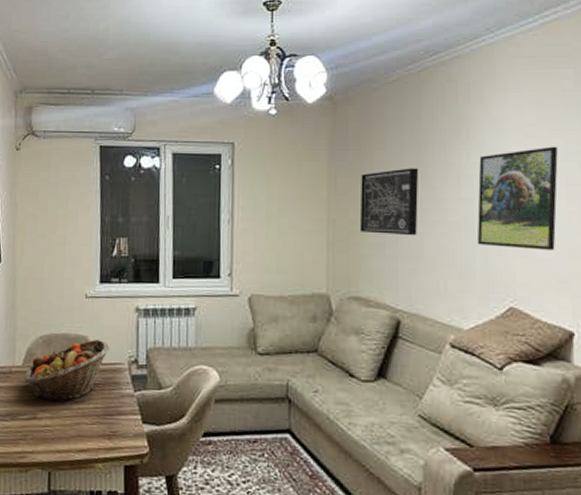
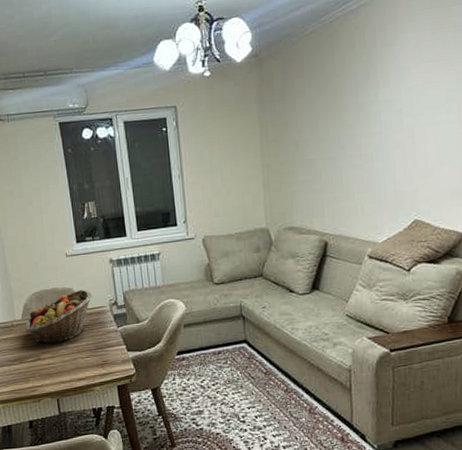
wall art: present [359,168,419,236] -> none [287,110,337,172]
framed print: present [477,146,558,250] -> none [385,77,451,171]

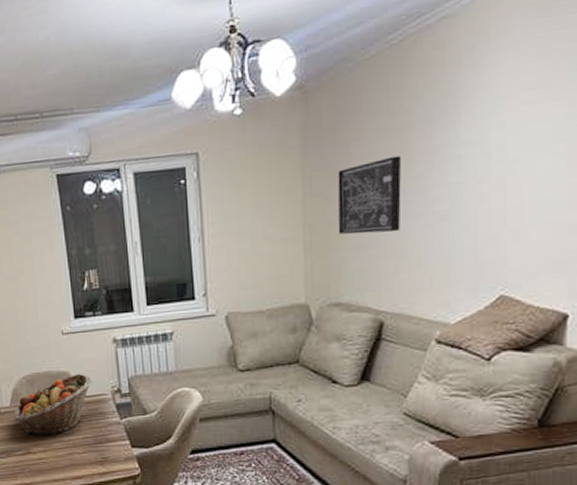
wall art: none [287,110,337,172] -> present [338,155,402,234]

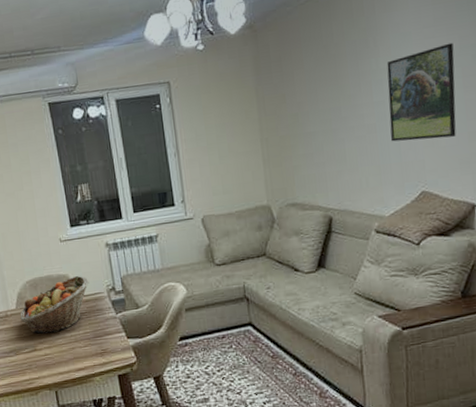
wall art: present [338,155,402,234] -> none [285,80,339,146]
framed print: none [465,110,559,233] -> present [387,42,456,142]

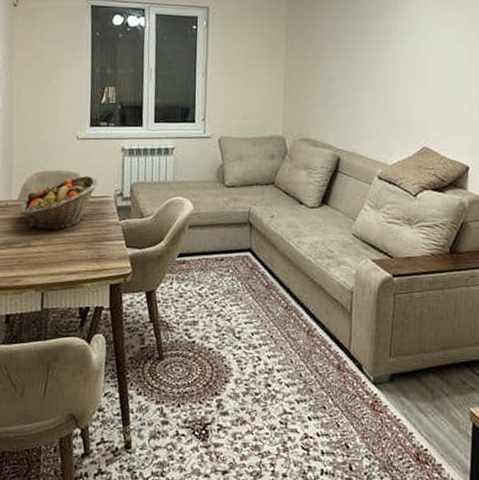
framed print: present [387,42,456,142] -> none [400,19,462,102]

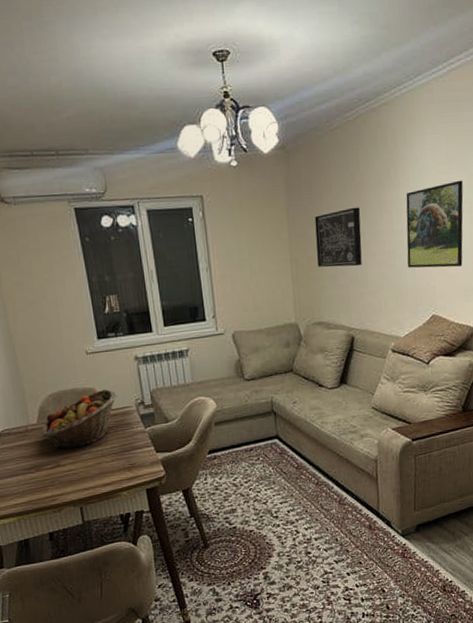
wall art: none [310,33,358,89] -> present [314,207,362,267]
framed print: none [400,19,462,102] -> present [406,180,464,268]

